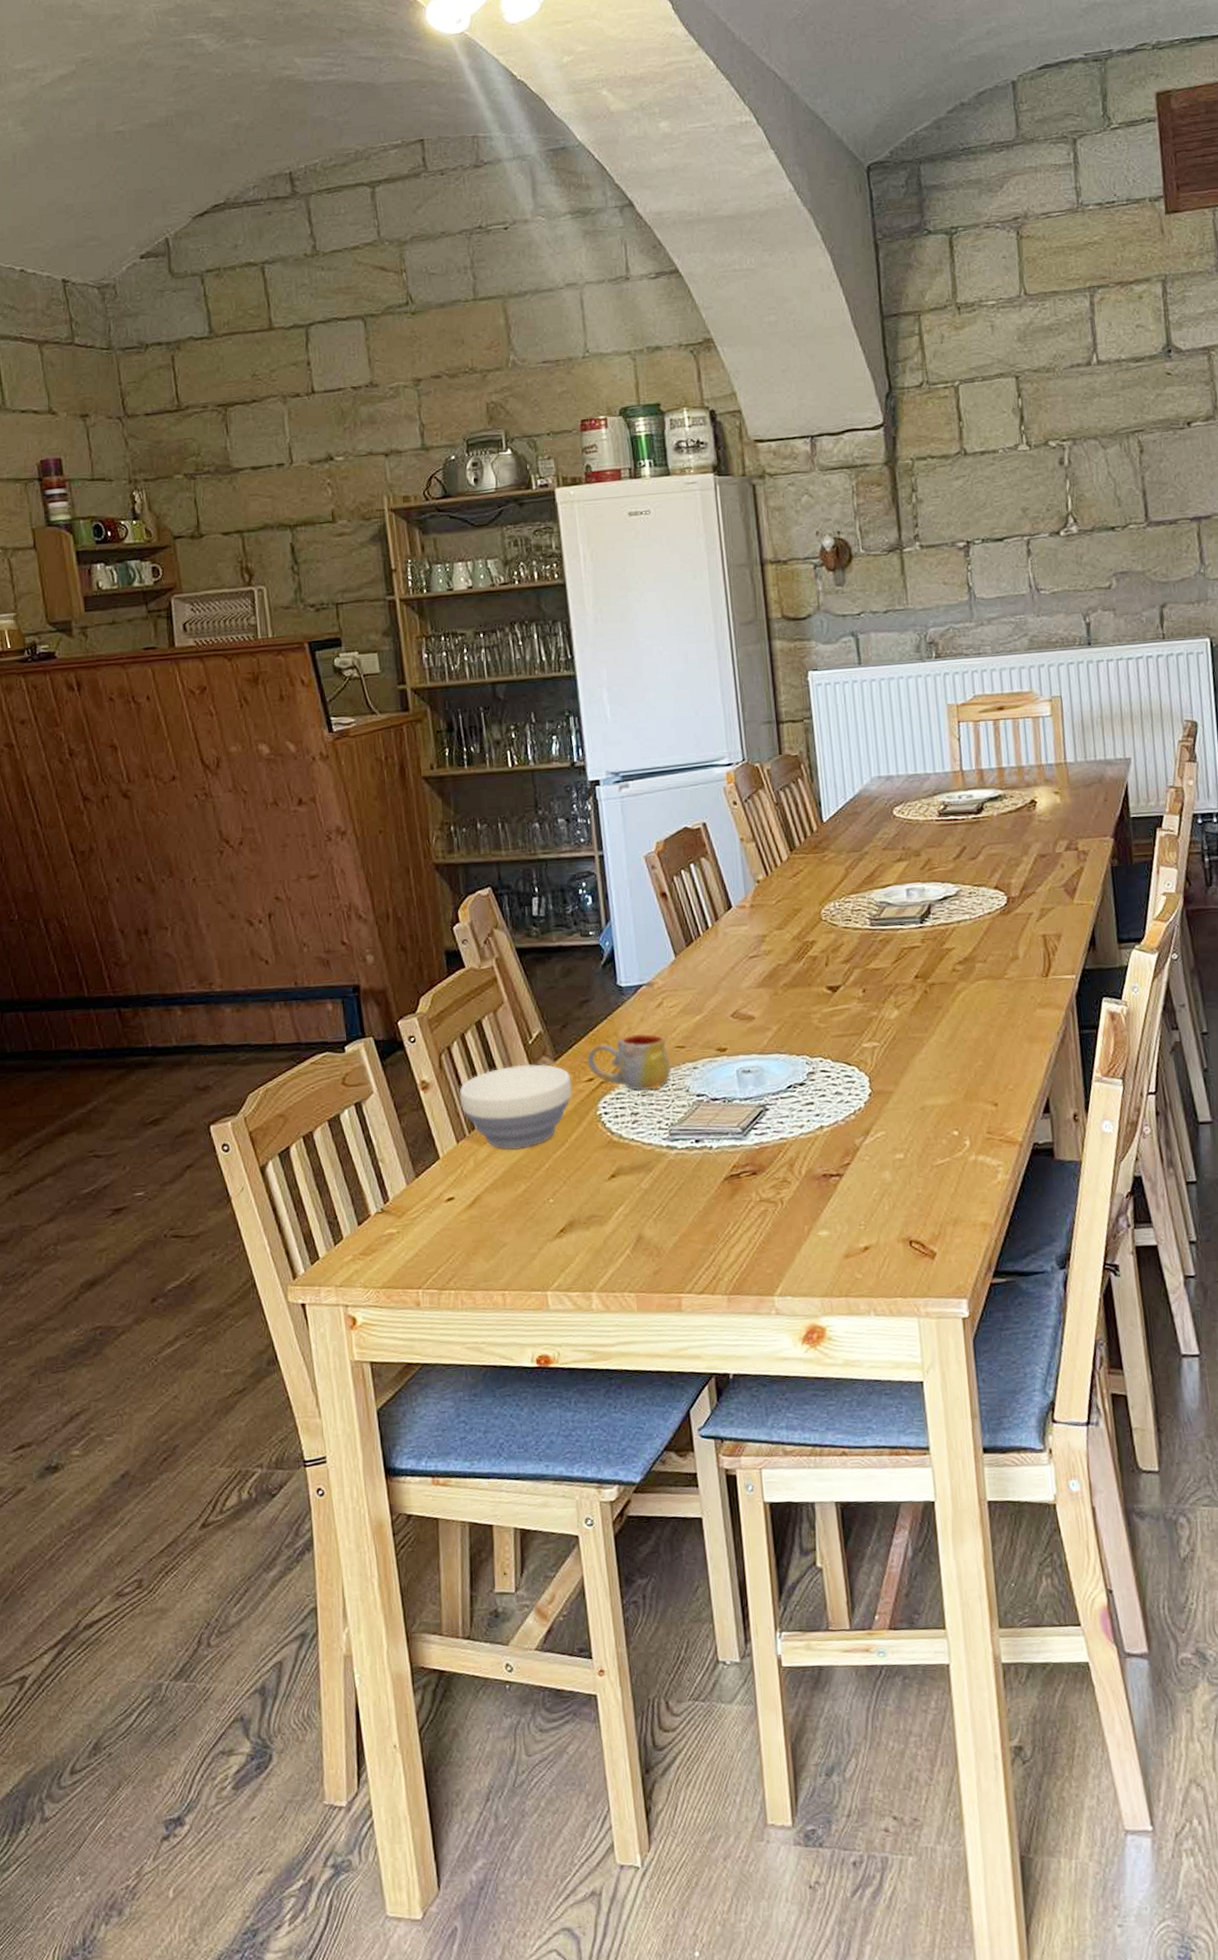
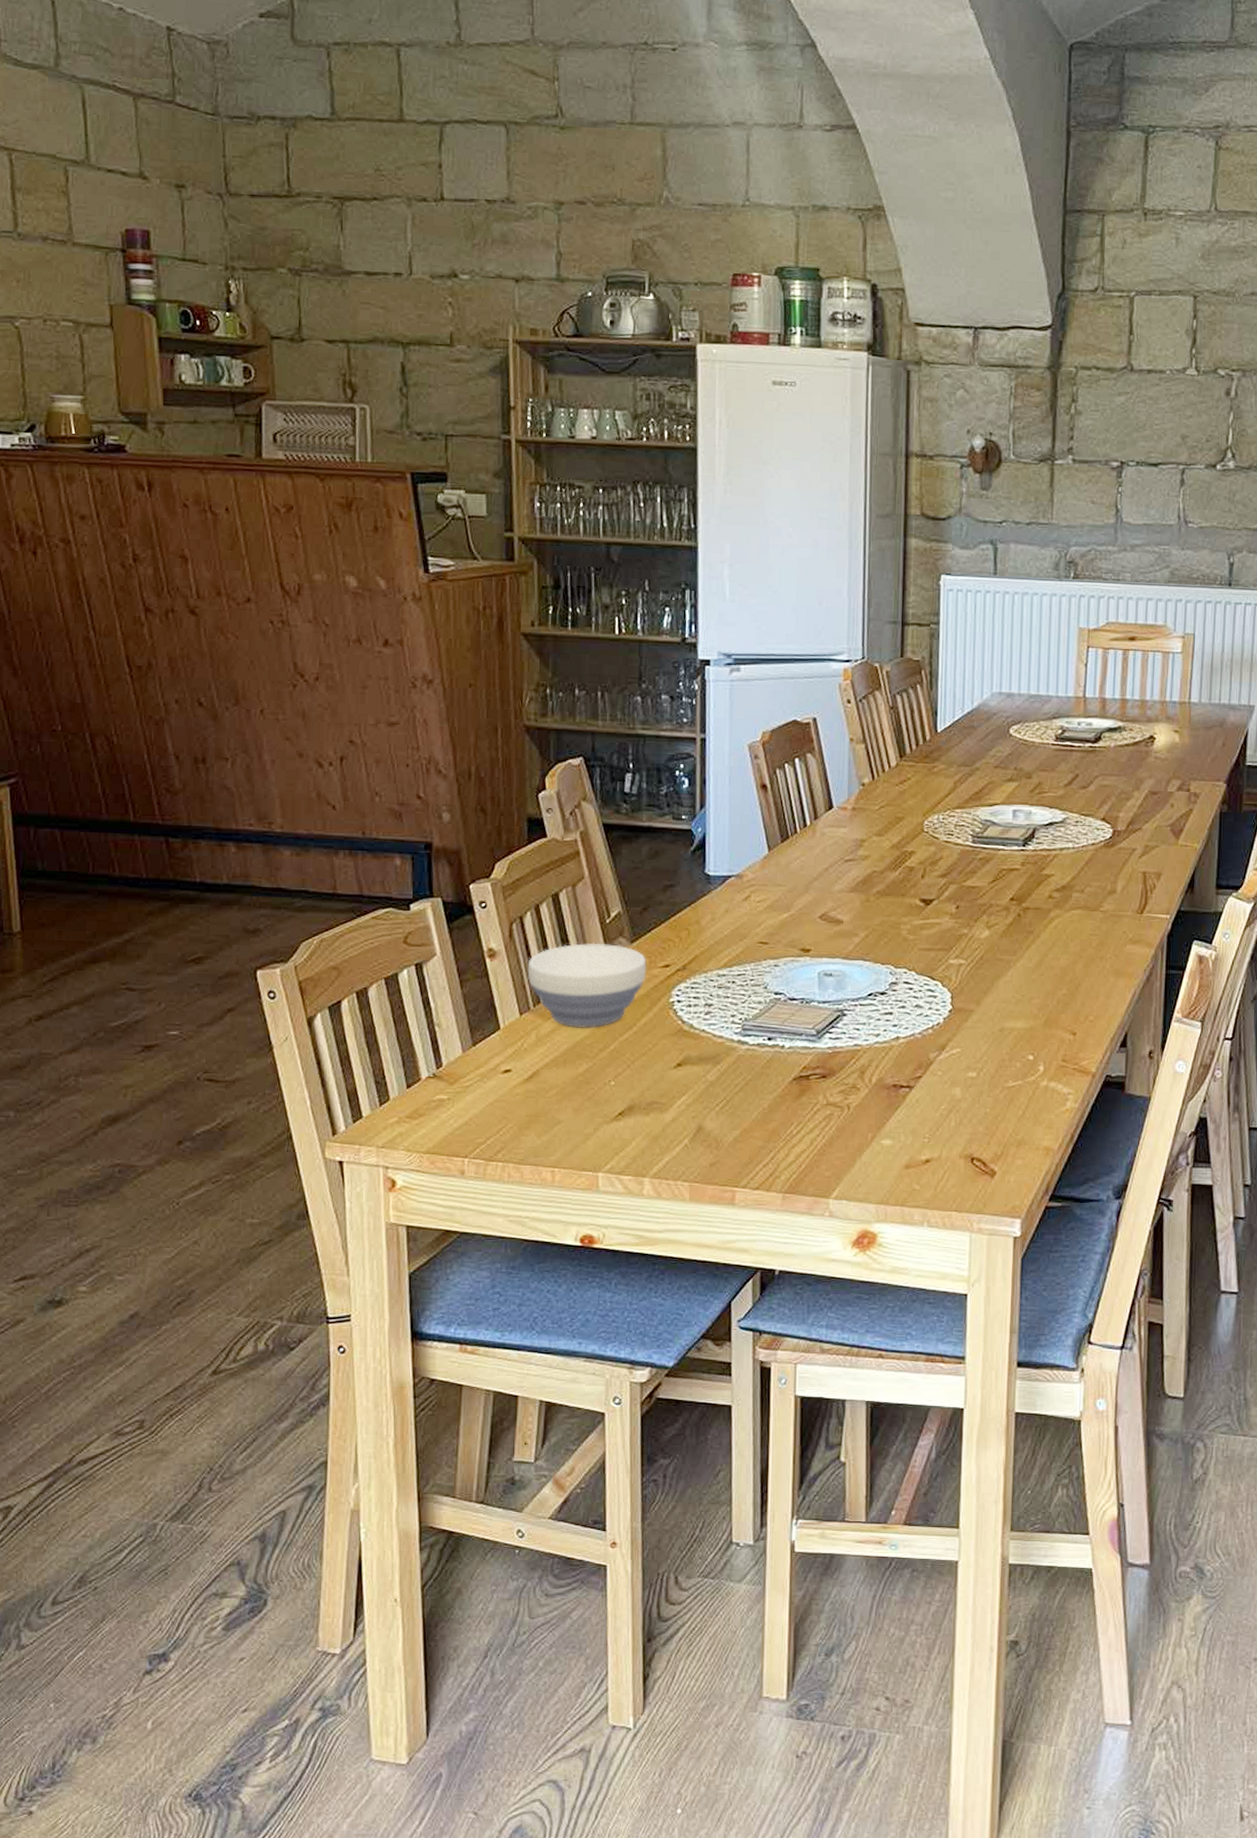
mug: present [587,1034,671,1091] -> none [664,925,752,984]

